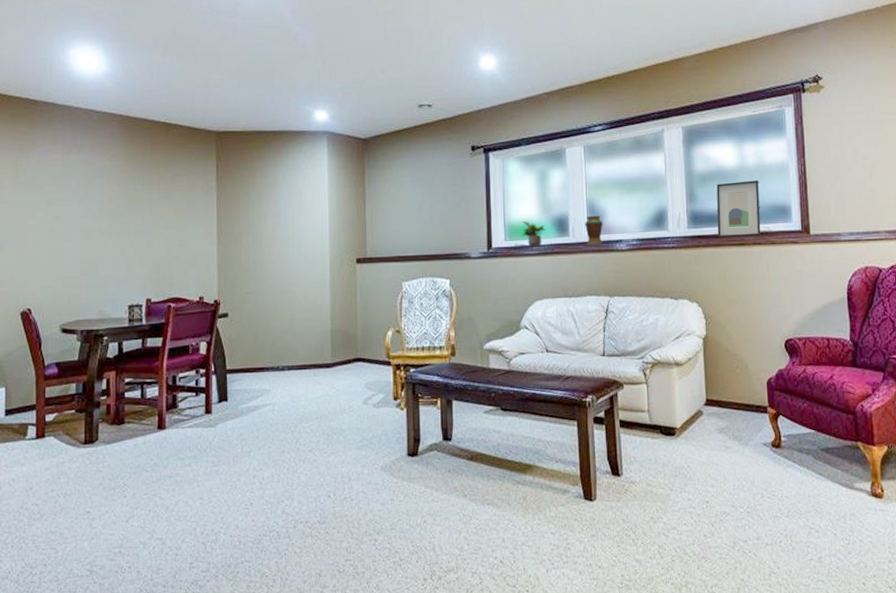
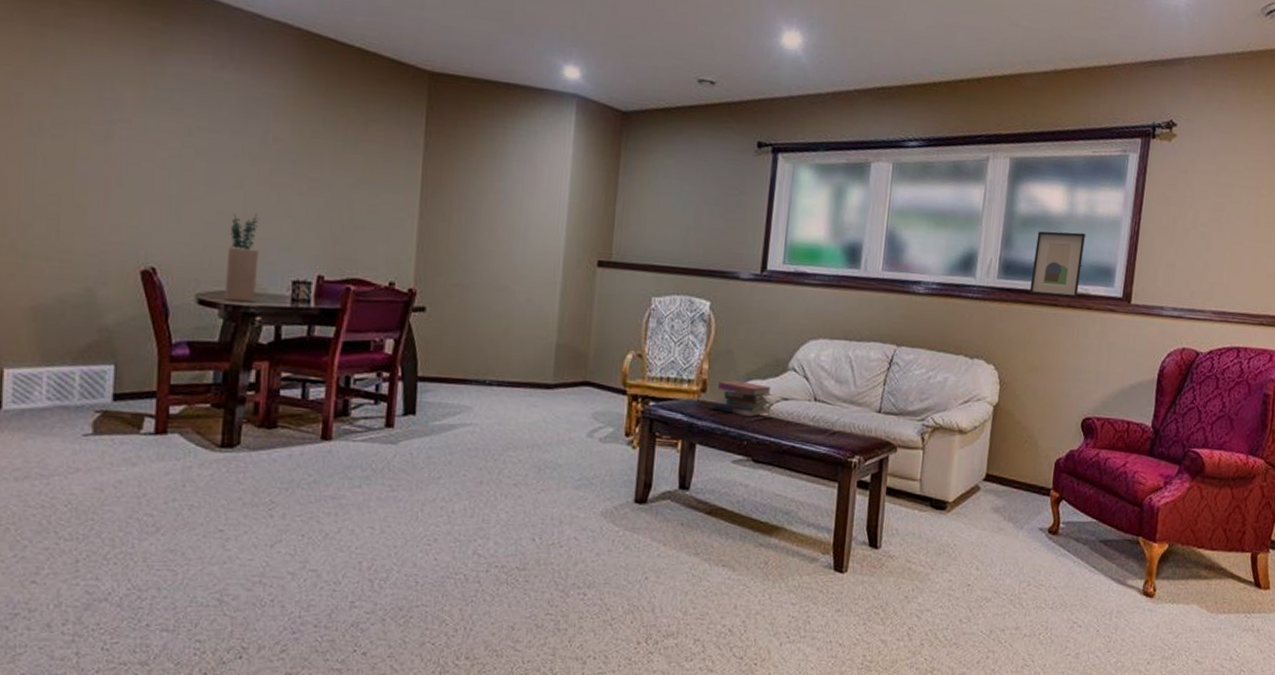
vase: none [80,257,103,327] -> present [224,213,260,302]
books: none [459,342,509,372] -> present [709,380,771,417]
potted plant: present [522,222,546,248] -> none [804,244,834,277]
decorative vase: present [585,215,604,245] -> none [879,247,902,284]

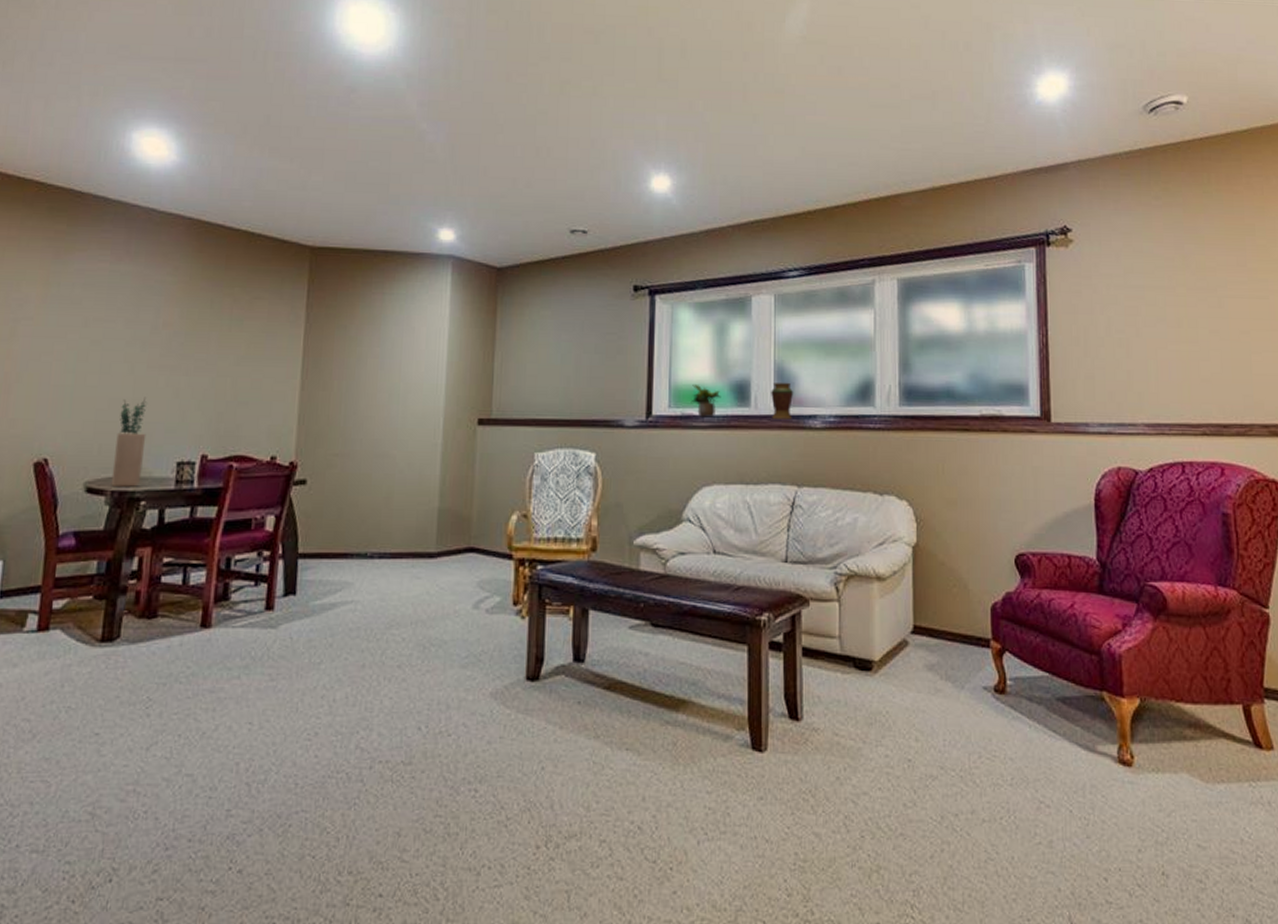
books: present [709,380,771,417] -> none [600,536,665,576]
potted plant: none [804,244,834,277] -> present [690,385,721,419]
decorative vase: none [879,247,902,284] -> present [771,382,794,420]
picture frame: present [1029,231,1086,298] -> none [936,350,991,421]

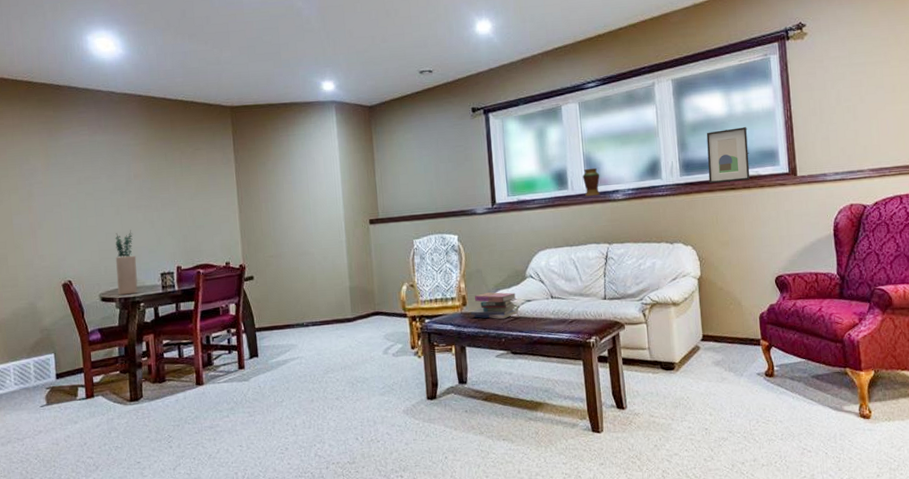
books: none [600,536,665,576] -> present [470,292,517,319]
potted plant: present [690,385,721,419] -> none [523,177,546,202]
picture frame: none [936,350,991,421] -> present [706,127,750,184]

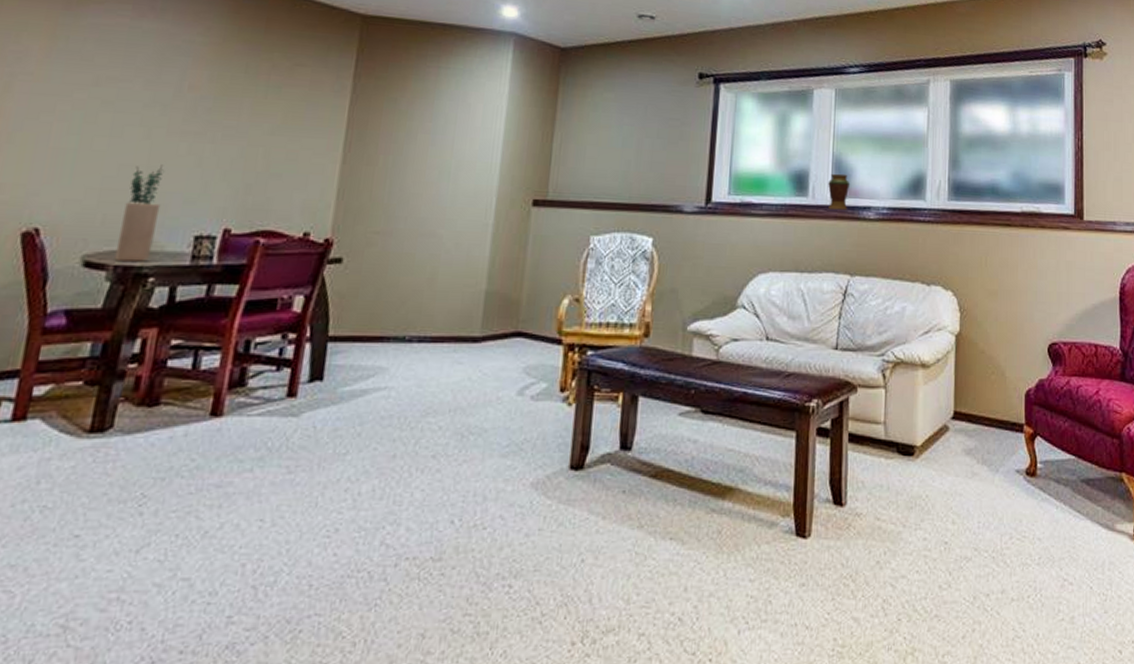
books: present [470,292,517,319] -> none [652,322,719,362]
picture frame: present [706,127,750,184] -> none [981,150,1032,217]

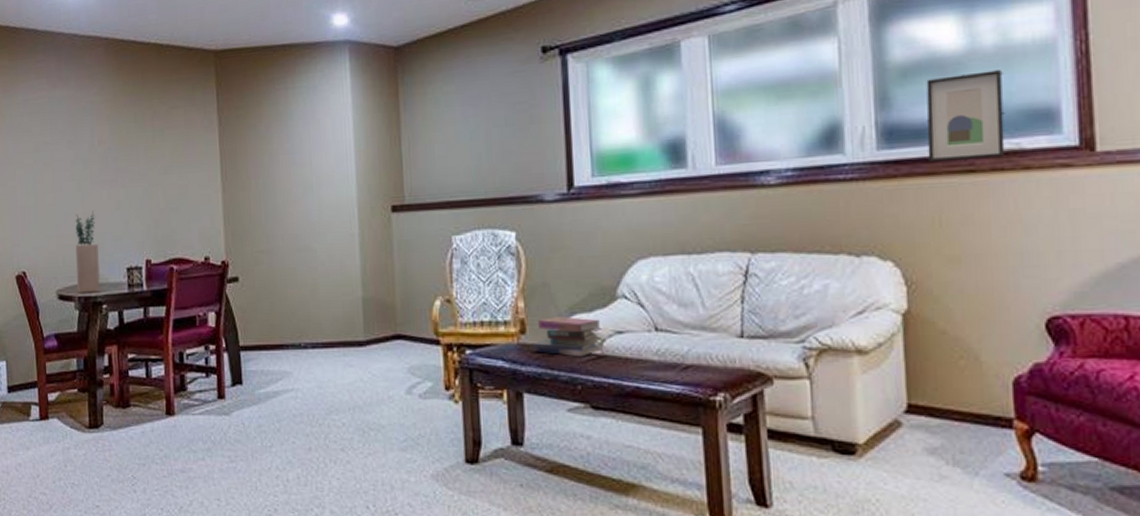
books: none [652,322,719,362] -> present [531,317,601,357]
decorative vase: present [828,173,851,210] -> none [711,135,740,179]
picture frame: none [981,150,1032,217] -> present [926,70,1005,163]

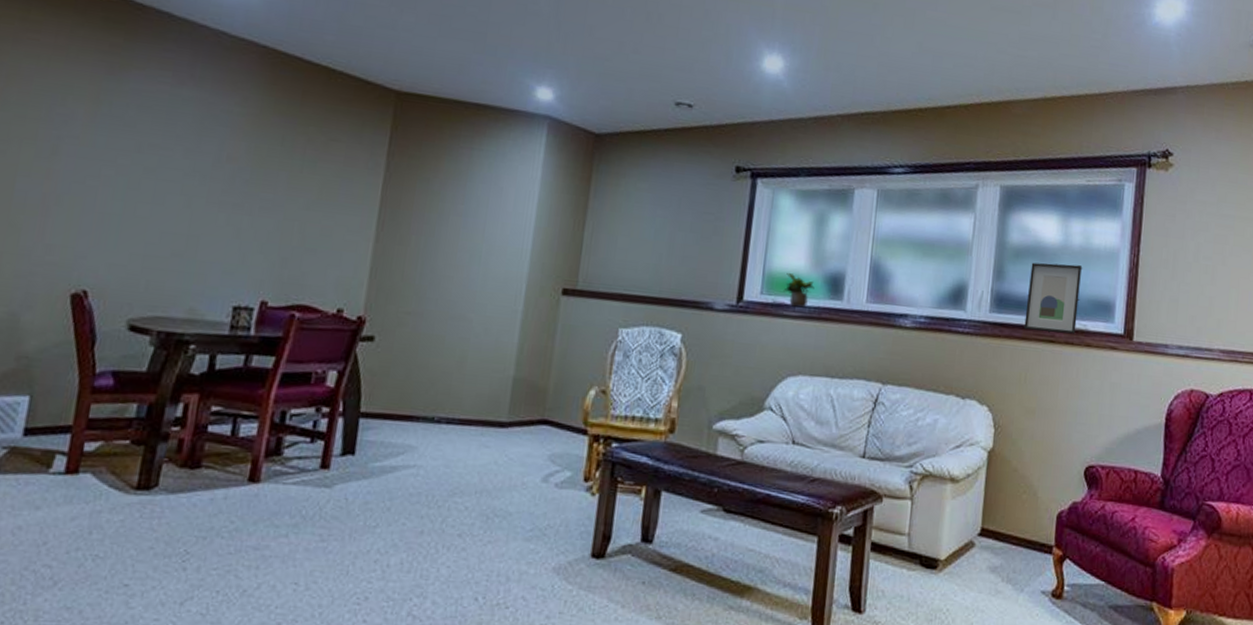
vase: present [75,210,100,293] -> none [157,234,205,329]
books: present [531,317,601,357] -> none [677,420,745,462]
potted plant: none [616,149,652,186] -> present [783,273,815,308]

